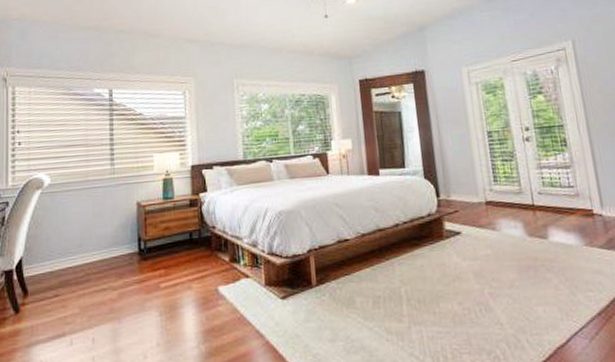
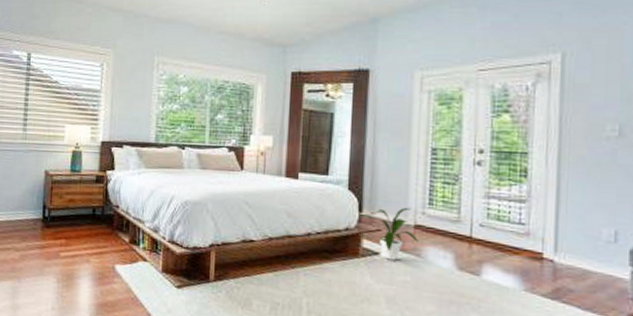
house plant: none [448,186,491,238] -> present [371,207,418,261]

